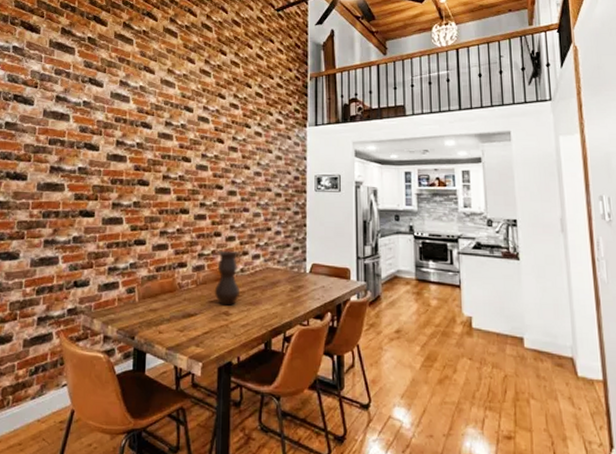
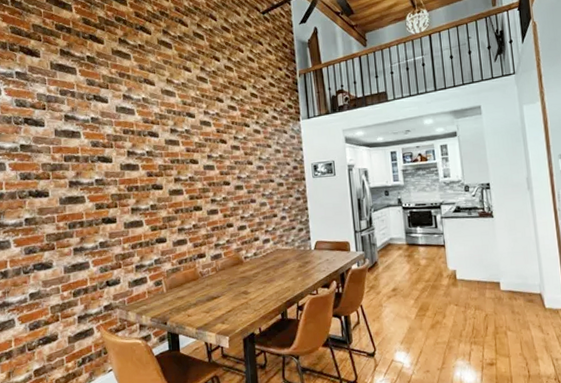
vase: present [214,250,241,306] -> none [232,238,256,286]

